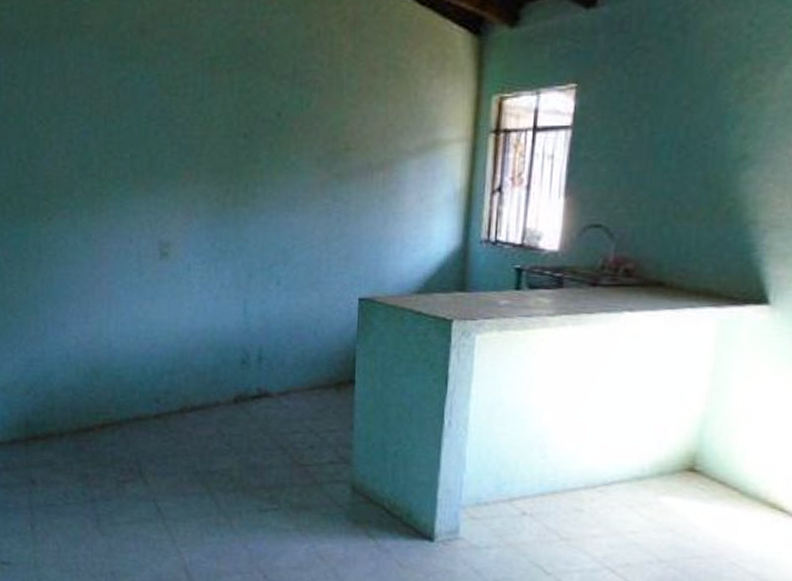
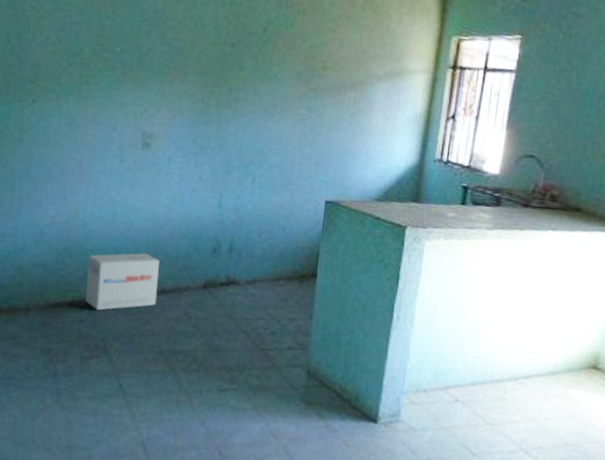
cardboard box: none [115,369,188,432] -> present [85,253,160,311]

